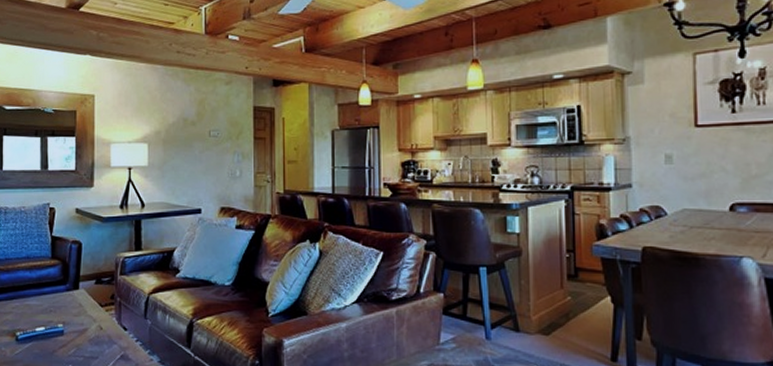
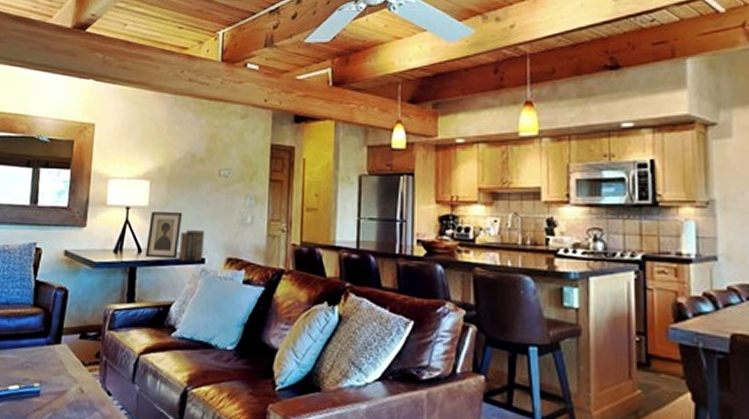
picture frame: none [148,170,179,211] -> present [145,212,183,259]
books: none [178,185,199,212] -> present [179,230,204,262]

